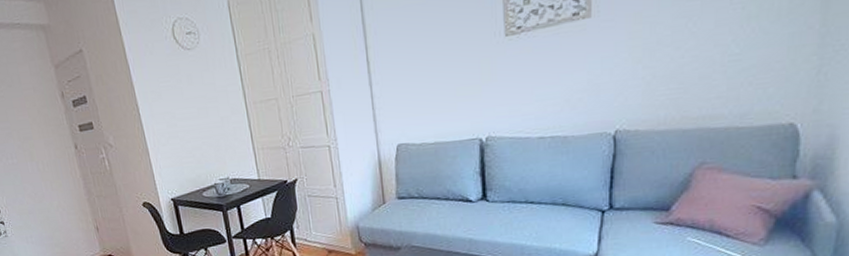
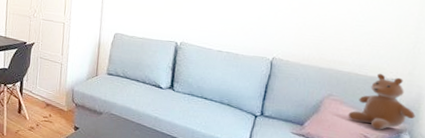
teddy bear: none [731,119,829,196] -> present [348,73,416,130]

